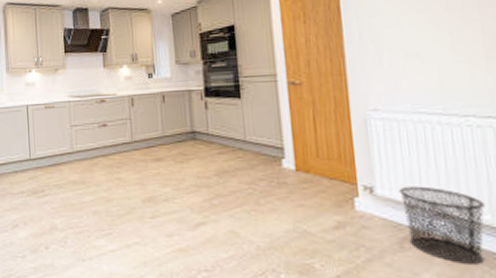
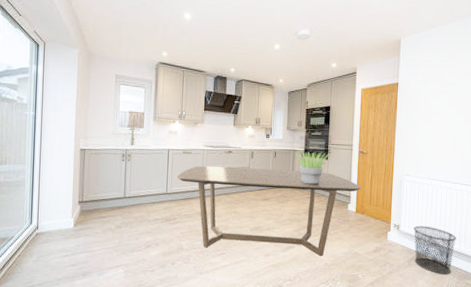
dining table: none [40,116,299,237] -> present [177,165,361,257]
potted plant: none [191,89,242,135] -> present [295,151,329,185]

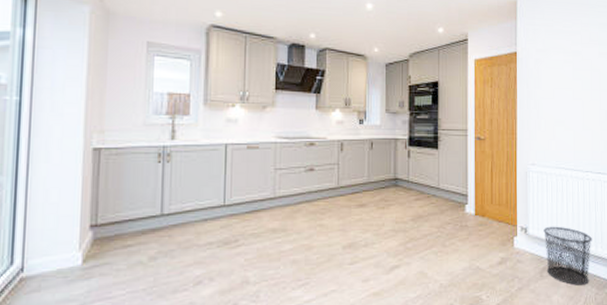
dining table: present [177,165,361,257] -> none [238,164,480,278]
potted plant: present [295,151,329,185] -> none [397,140,439,182]

